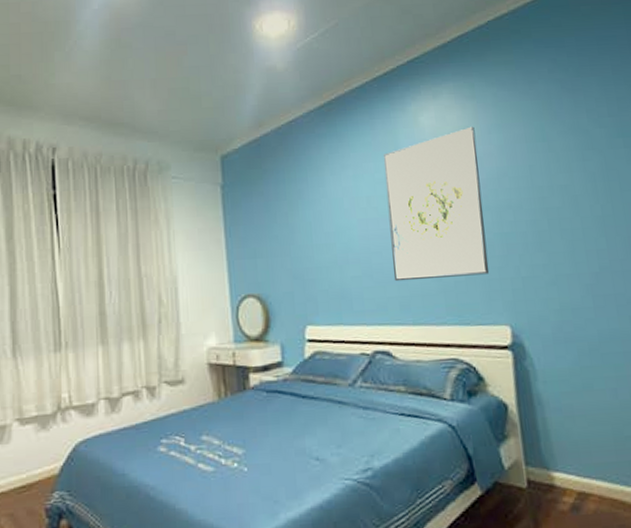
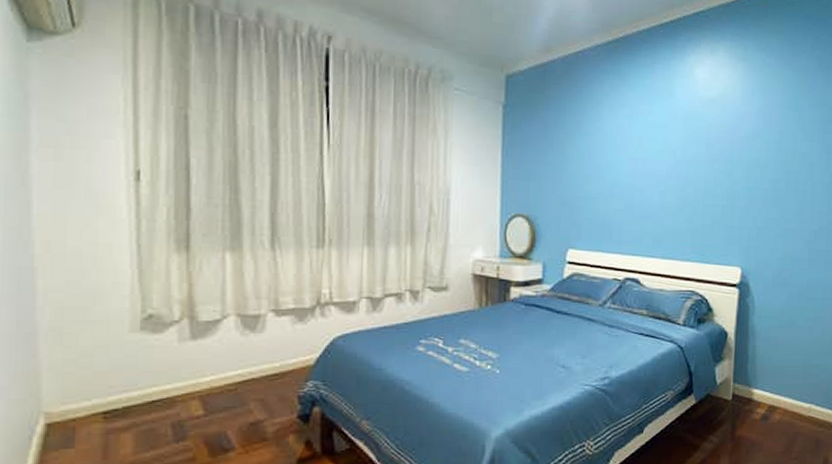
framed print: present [383,126,490,282] -> none [651,86,741,222]

